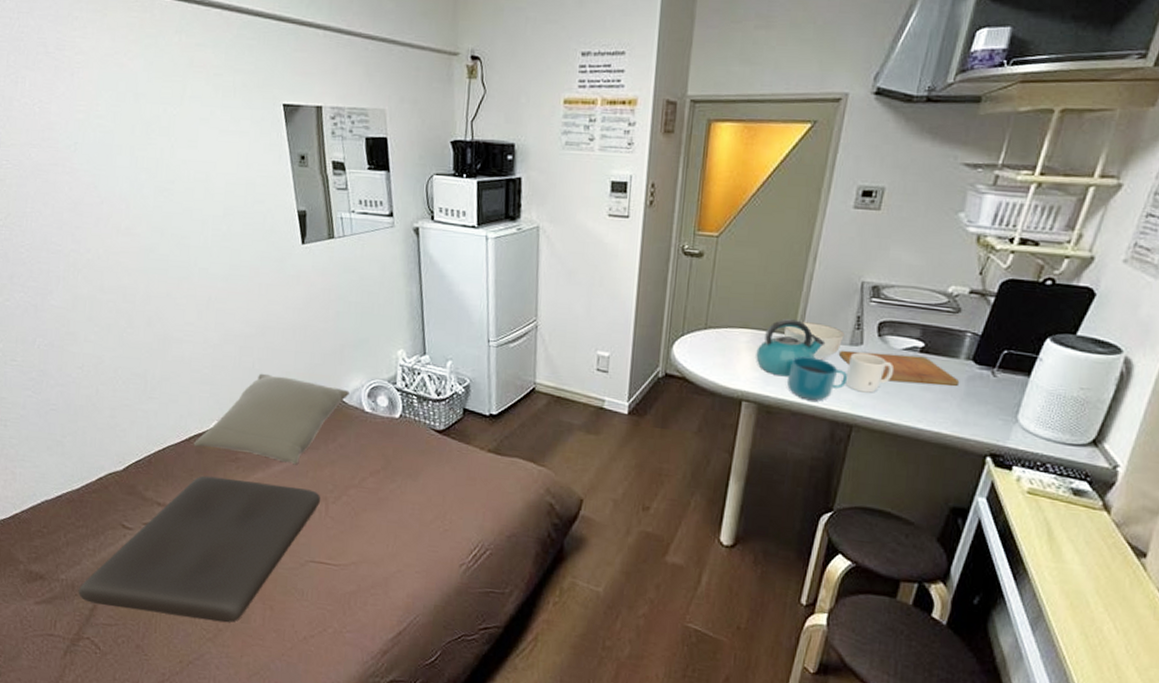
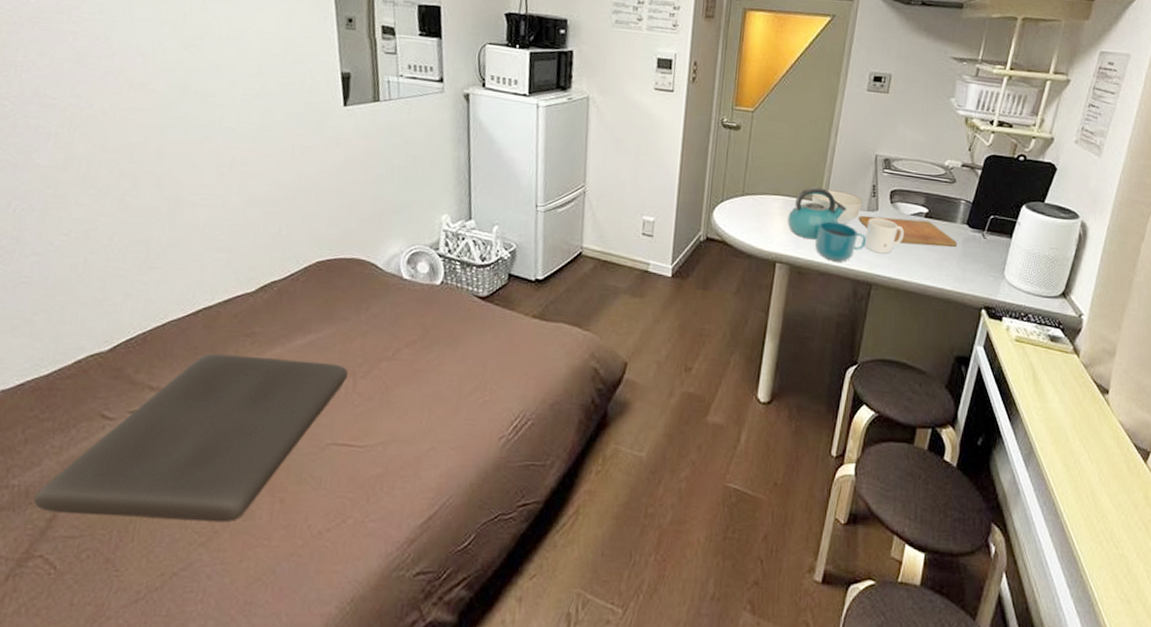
pillow: present [194,373,349,465] -> none [202,239,387,338]

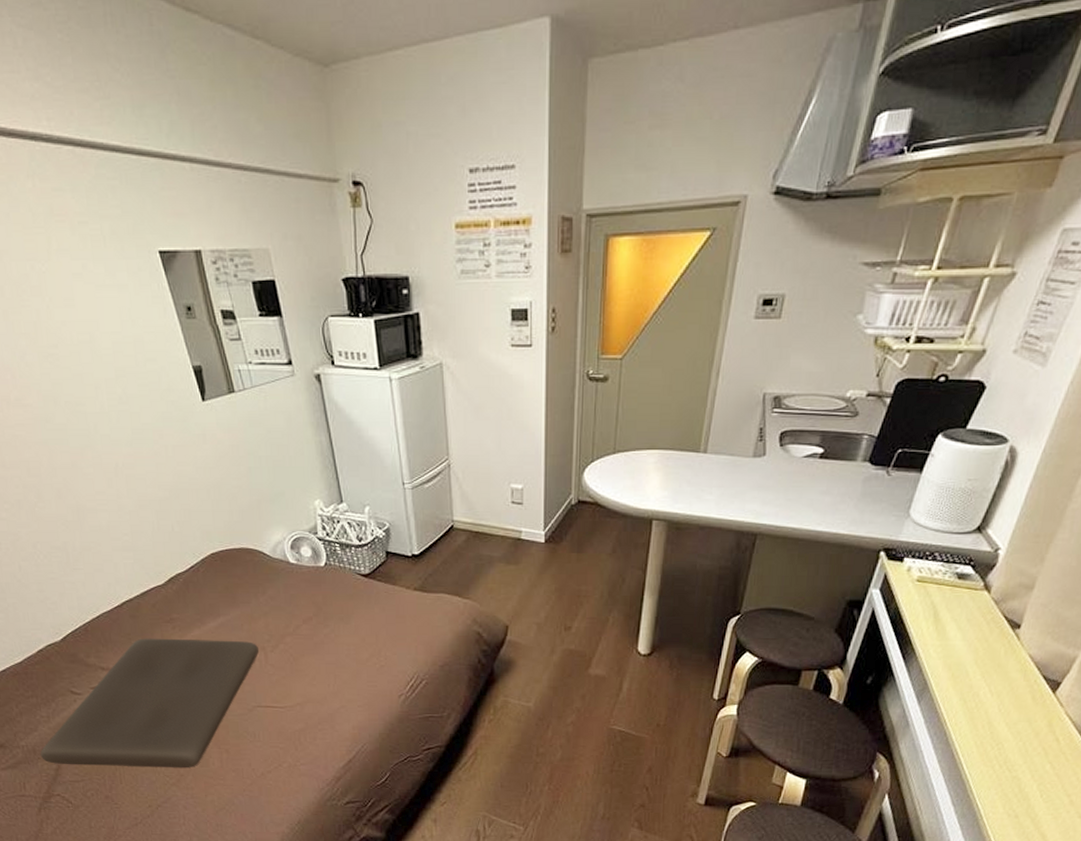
kettle: present [787,186,847,240] -> none [664,435,730,493]
bowl: present [811,190,863,224] -> none [689,438,748,474]
cup: present [815,221,867,261] -> none [695,472,752,513]
cutting board: present [858,215,958,248] -> none [742,462,857,489]
mug: present [864,217,904,254] -> none [749,464,795,502]

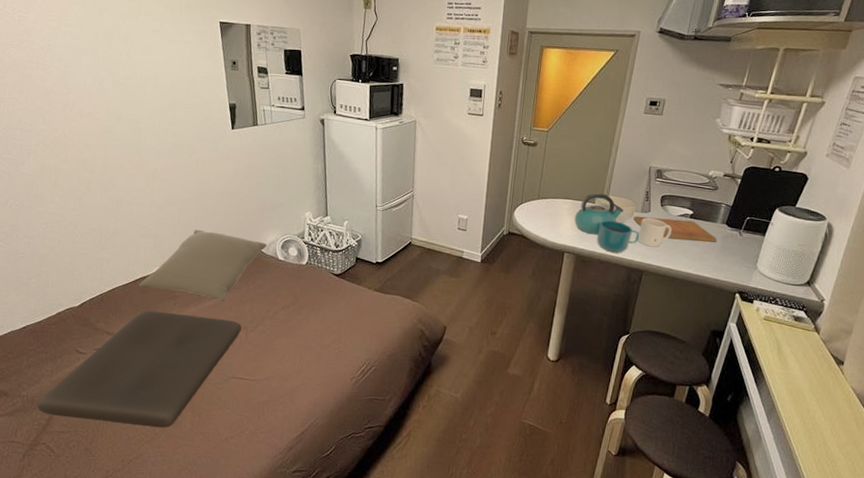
pillow: none [127,535,272,620] -> present [139,229,267,302]
kettle: none [664,435,730,493] -> present [574,192,624,235]
bowl: none [689,438,748,474] -> present [594,195,638,223]
cup: none [695,472,752,513] -> present [597,220,640,252]
cutting board: none [742,462,857,489] -> present [633,216,717,243]
mug: none [749,464,795,502] -> present [638,217,672,247]

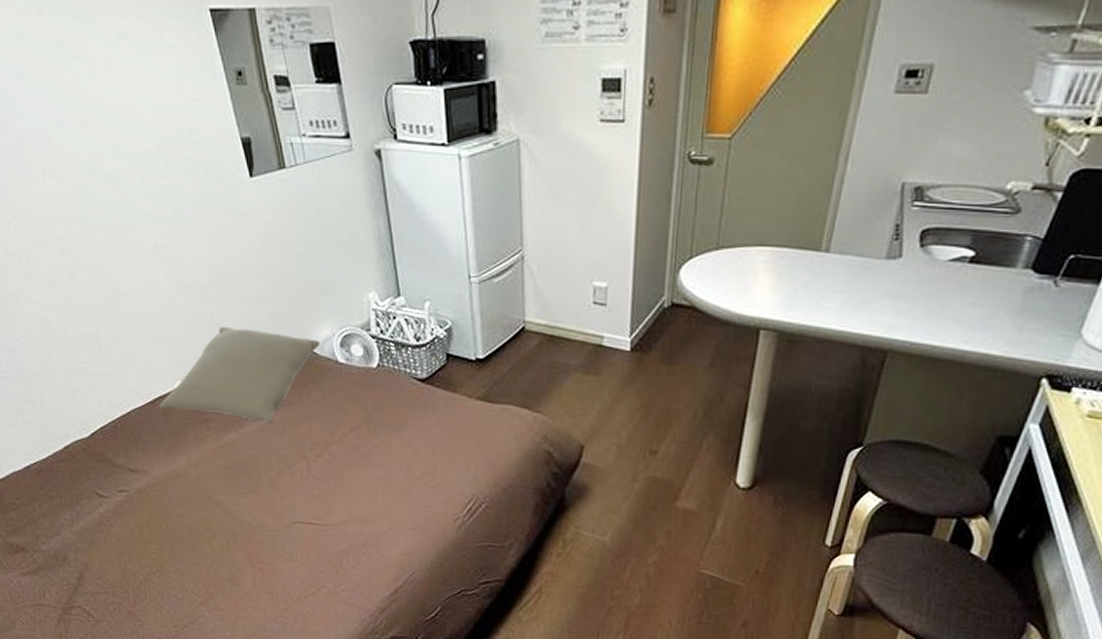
cushion: present [36,310,242,428] -> none [61,439,300,586]
kettle: present [574,192,624,235] -> none [776,231,858,300]
bowl: present [594,195,638,223] -> none [808,235,880,278]
cup: present [597,220,640,252] -> none [812,275,883,324]
cutting board: present [633,216,717,243] -> none [872,265,1015,301]
mug: present [638,217,672,247] -> none [879,267,937,313]

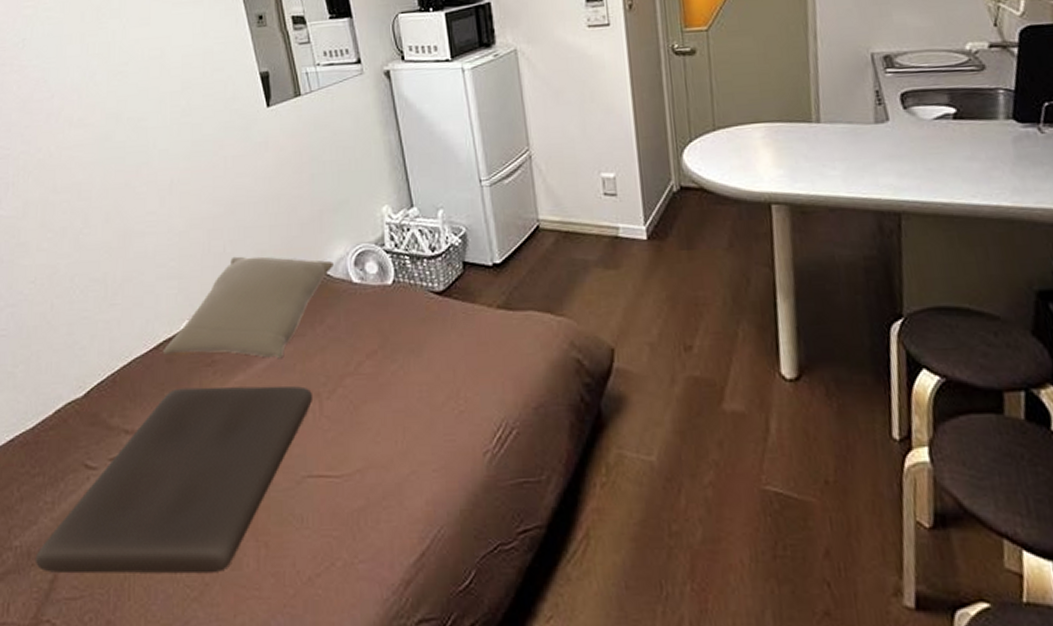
cushion: none [61,439,300,586] -> present [35,386,312,574]

